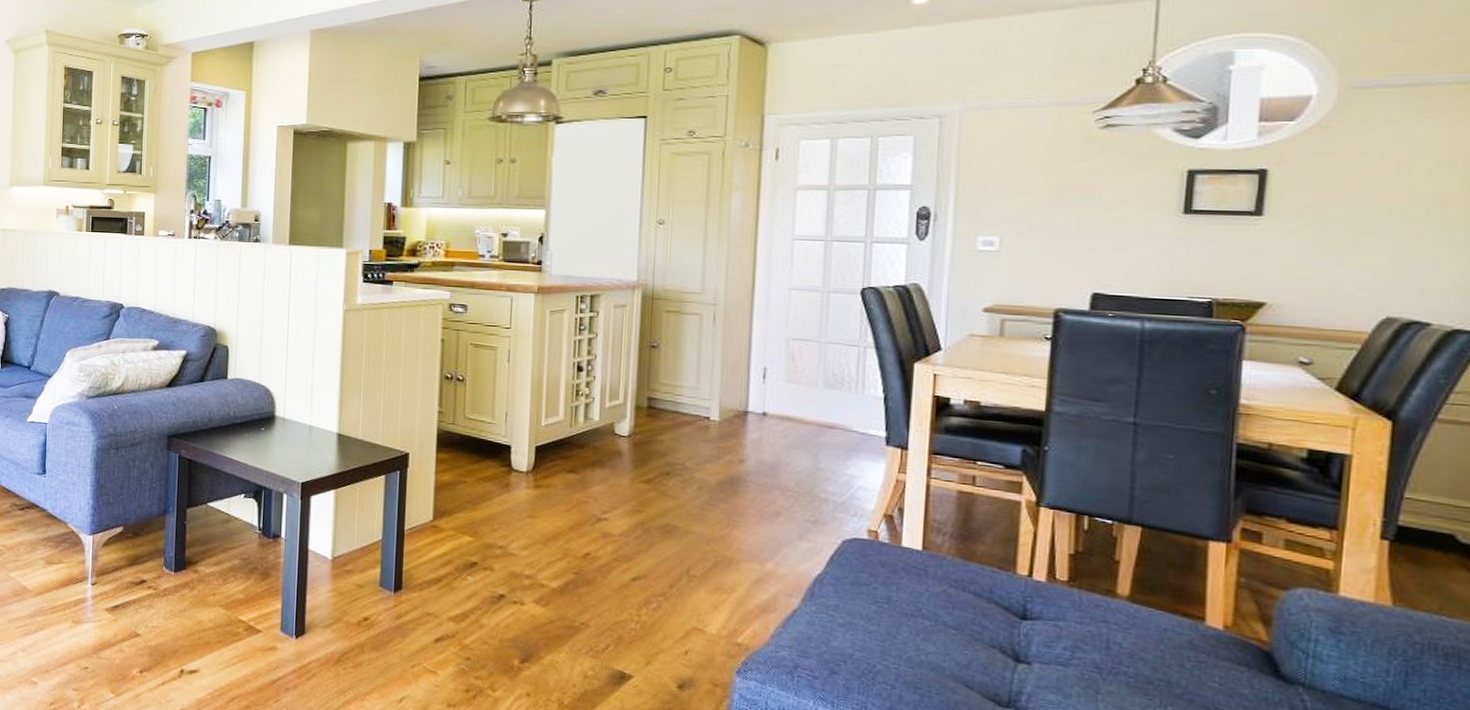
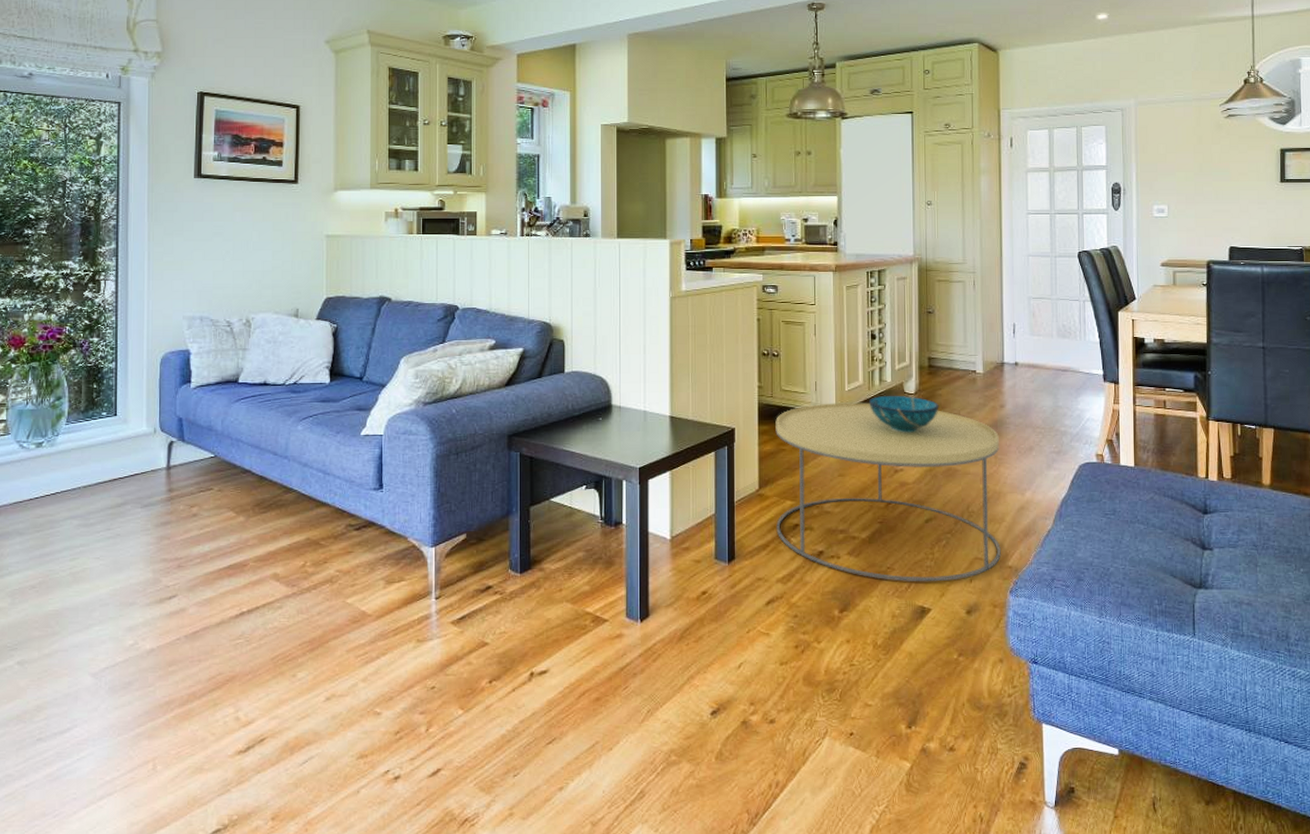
coffee table: none [451,436,735,650] -> present [775,402,1001,582]
decorative bowl: none [569,434,659,480] -> present [868,395,939,433]

